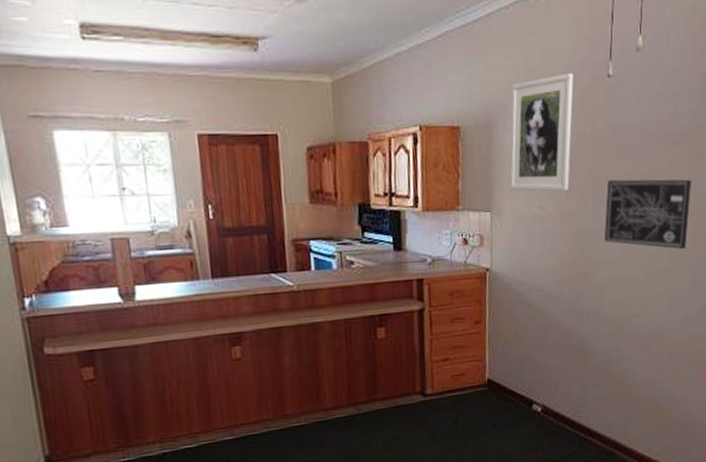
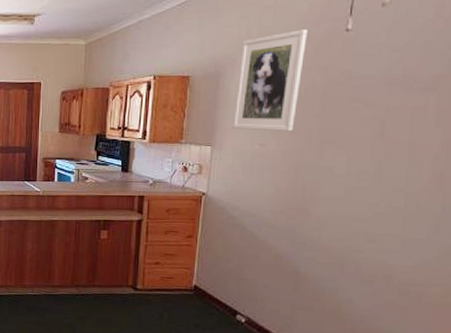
wall art: present [604,179,692,249] -> none [328,123,442,193]

